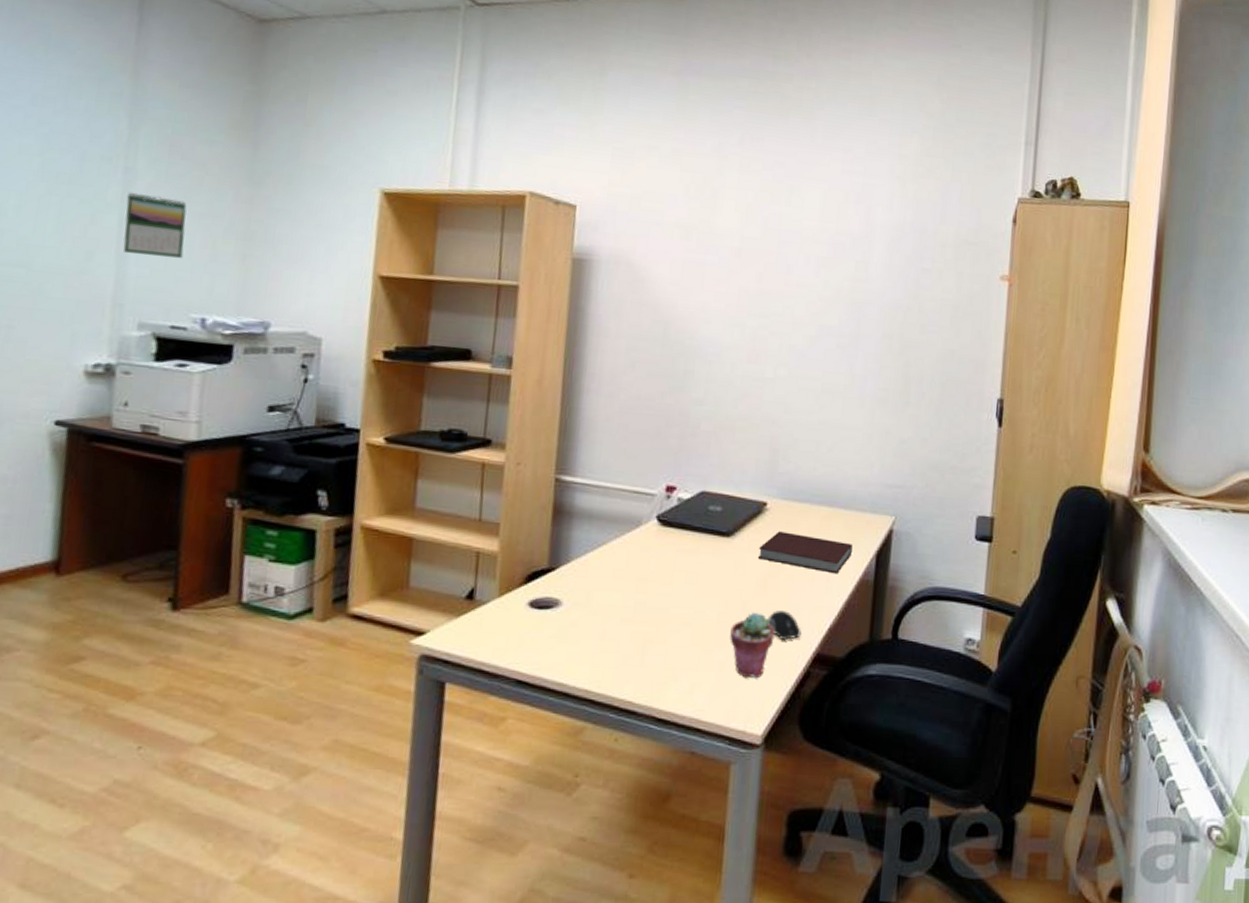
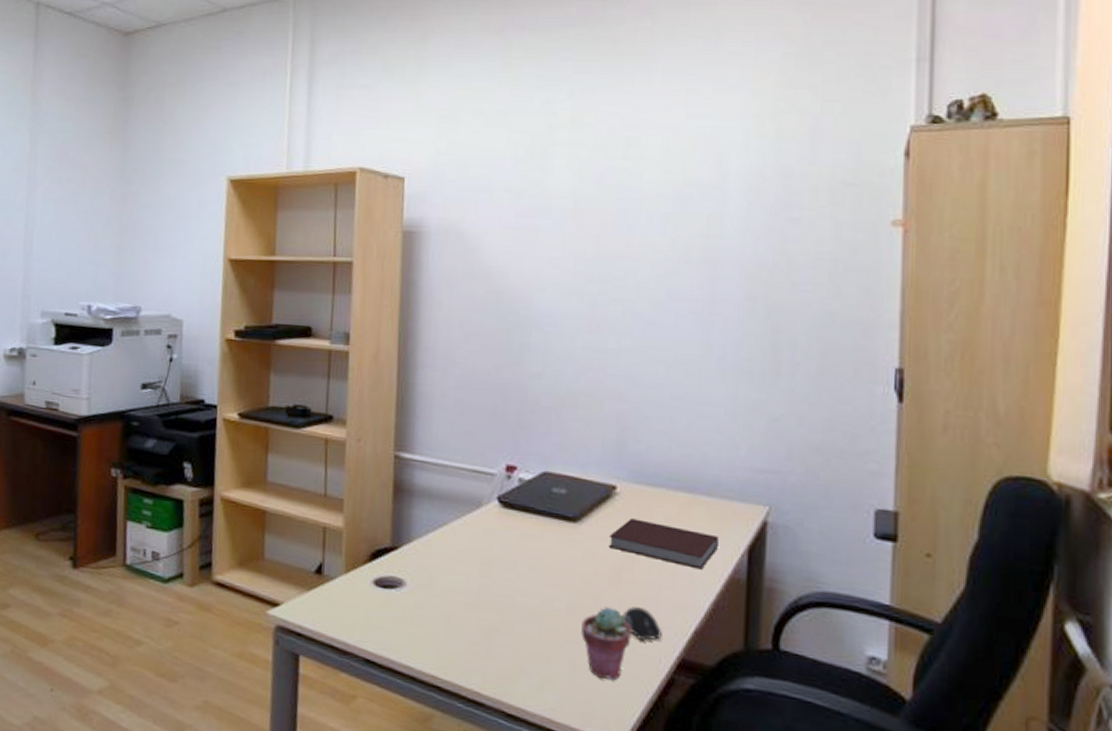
calendar: present [123,192,187,259] -> none [28,197,74,253]

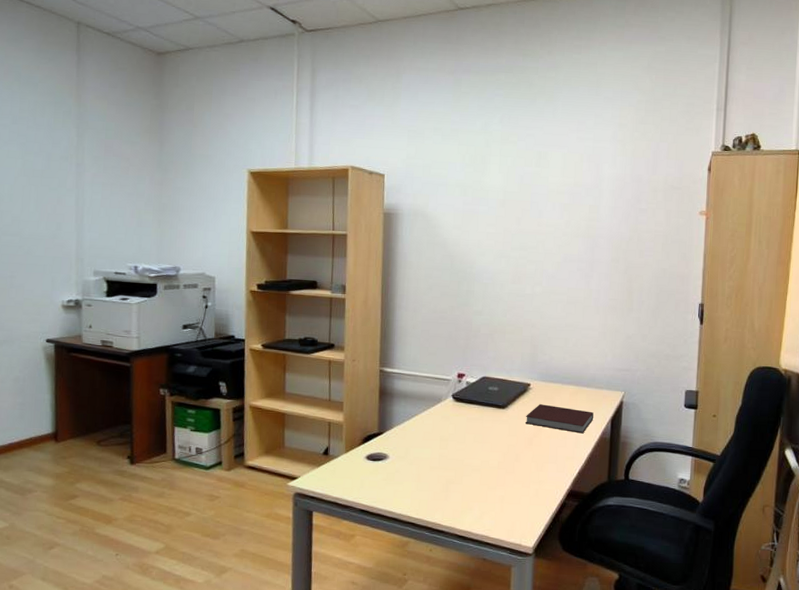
potted succulent: present [581,606,632,681] -> none [507,461,539,508]
computer mouse: present [622,606,662,641] -> none [533,460,558,481]

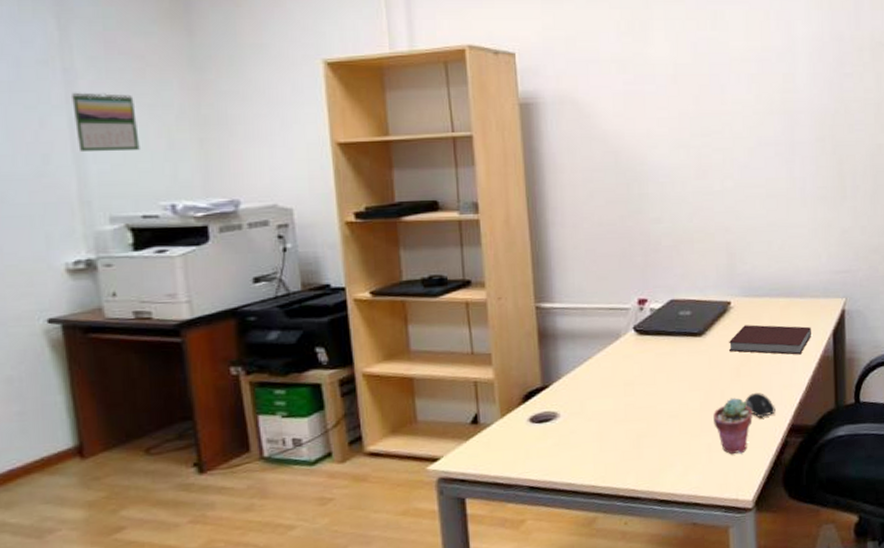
calendar: none [79,180,120,226] -> present [72,92,140,152]
potted succulent: none [507,461,539,508] -> present [713,397,753,455]
computer mouse: none [533,460,558,481] -> present [744,393,776,418]

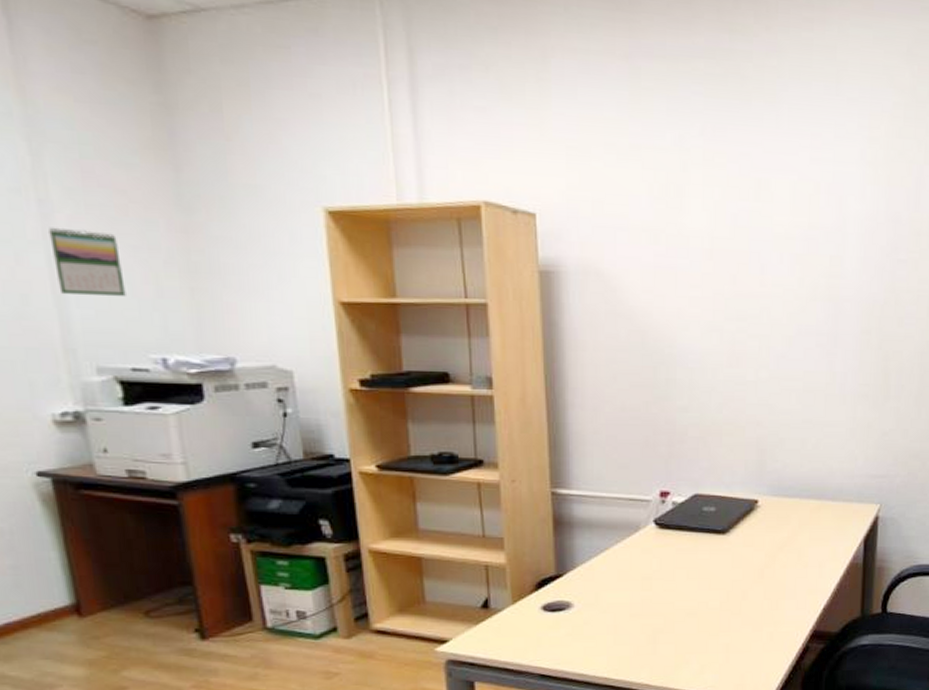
potted succulent: present [713,397,753,455] -> none [733,599,774,657]
notebook: present [729,324,811,355] -> none [754,526,841,560]
computer mouse: present [744,393,776,418] -> none [766,596,798,621]

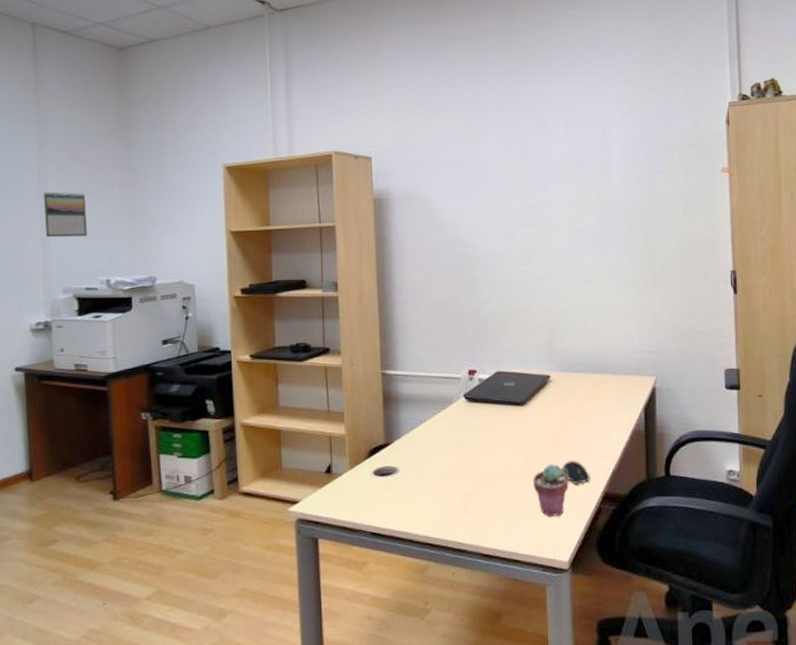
potted succulent: none [733,599,774,657] -> present [533,464,569,517]
computer mouse: none [766,596,798,621] -> present [561,461,590,484]

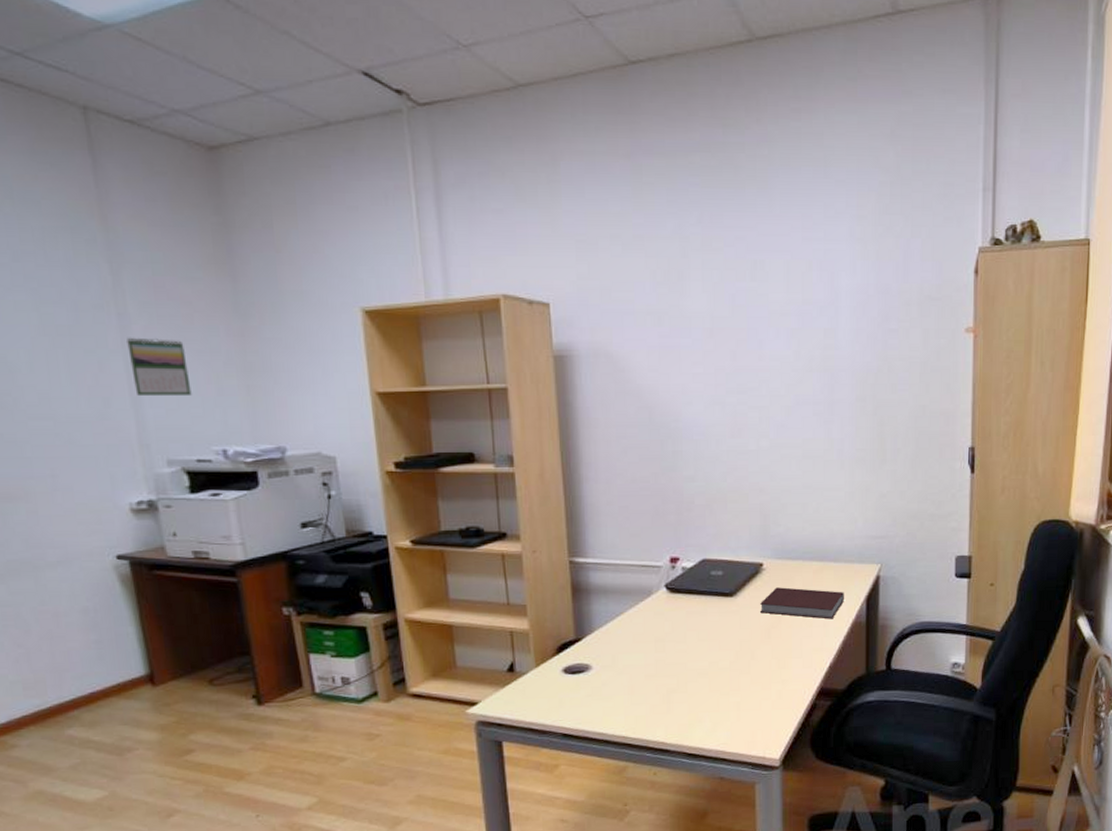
potted succulent: present [533,464,569,517] -> none [743,658,782,714]
notebook: none [548,397,624,428] -> present [760,587,844,619]
computer mouse: present [561,461,590,484] -> none [774,655,805,679]

